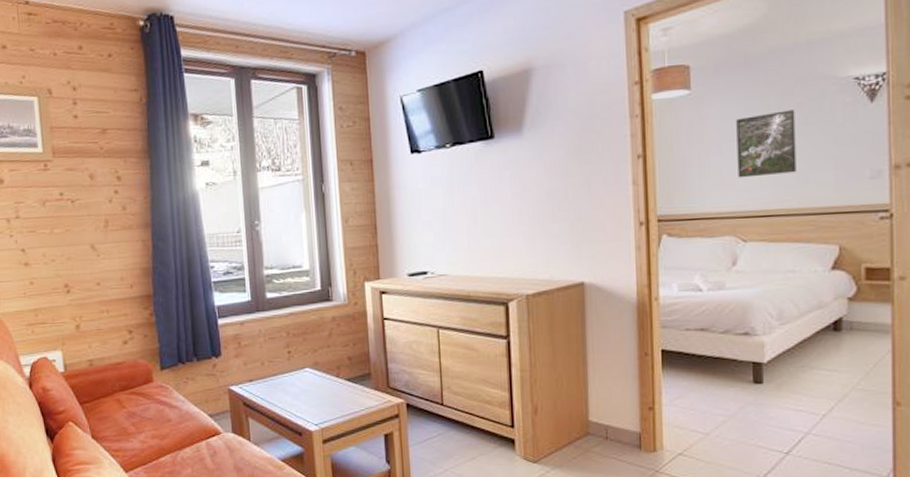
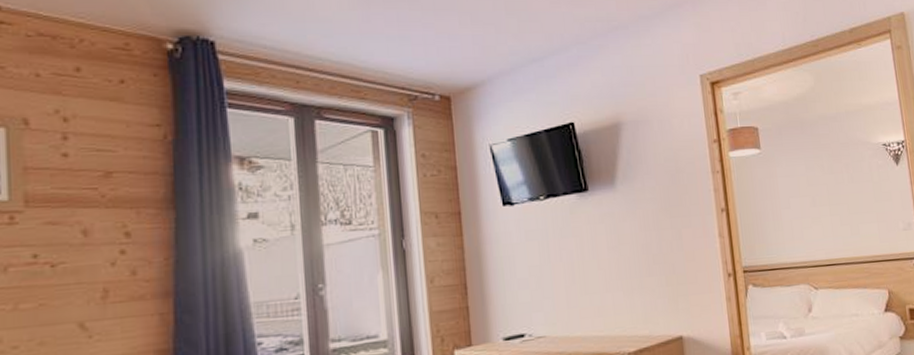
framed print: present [736,110,796,178] -> none [799,170,850,231]

